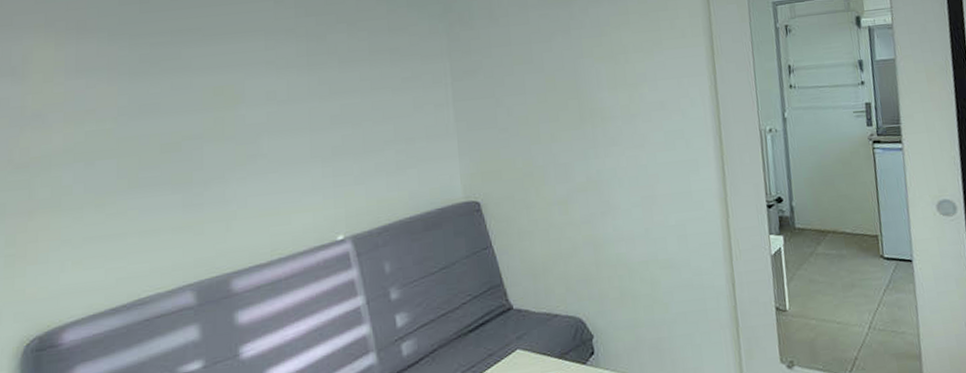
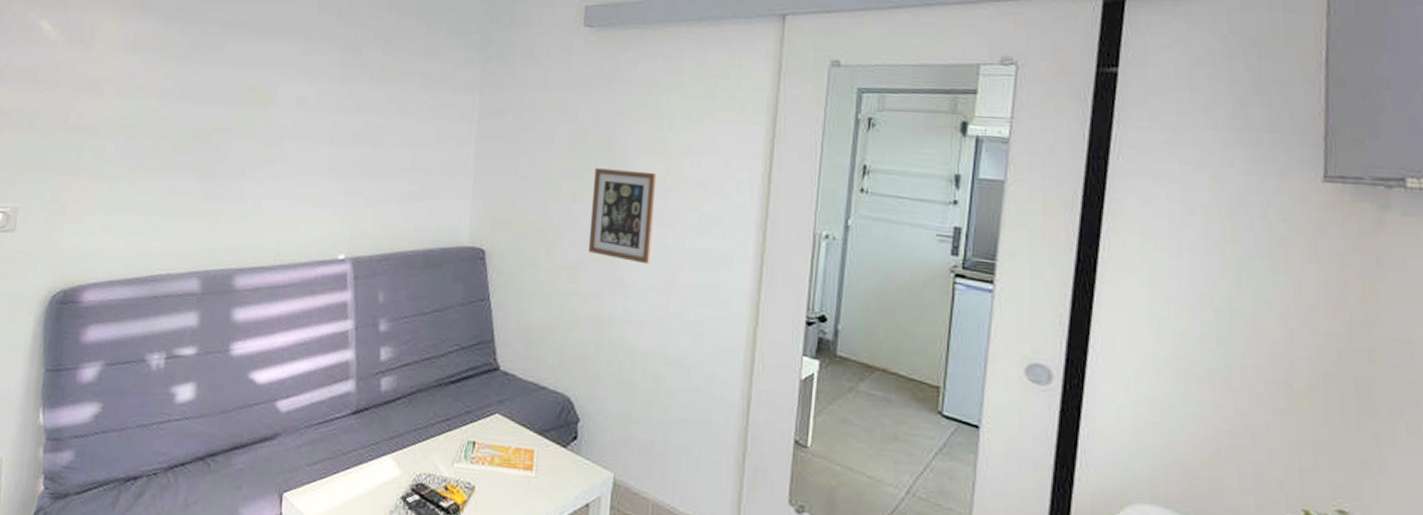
picture frame: none [567,102,630,185] -> present [588,168,657,264]

